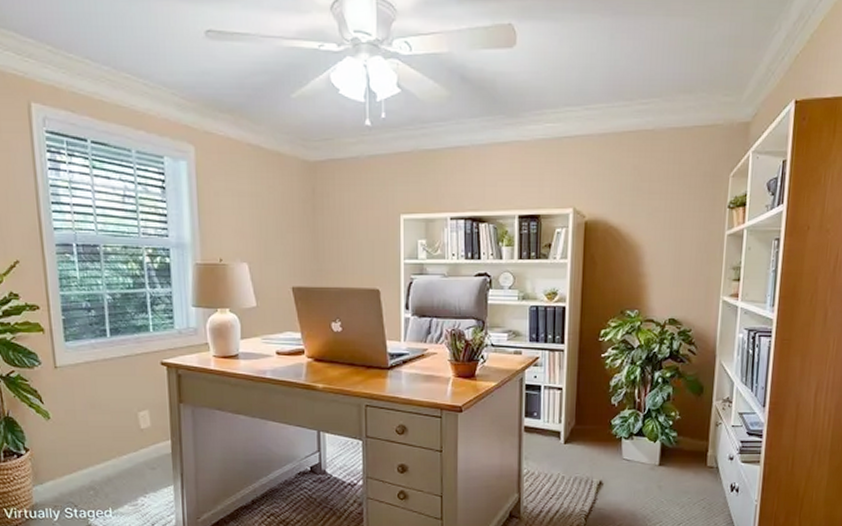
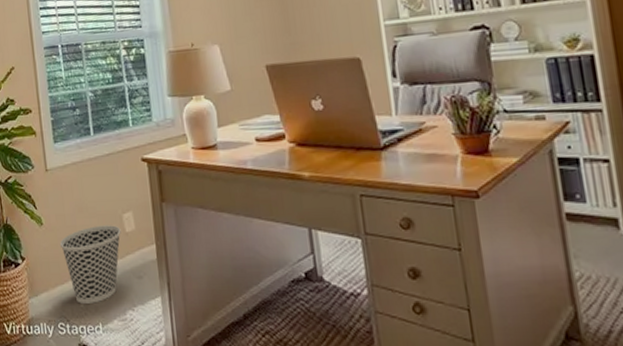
wastebasket: none [68,422,136,491] -> present [59,225,121,304]

